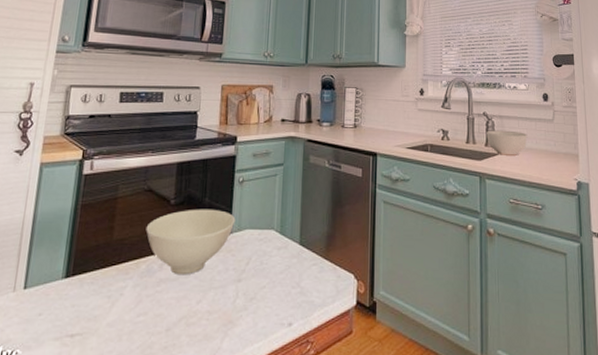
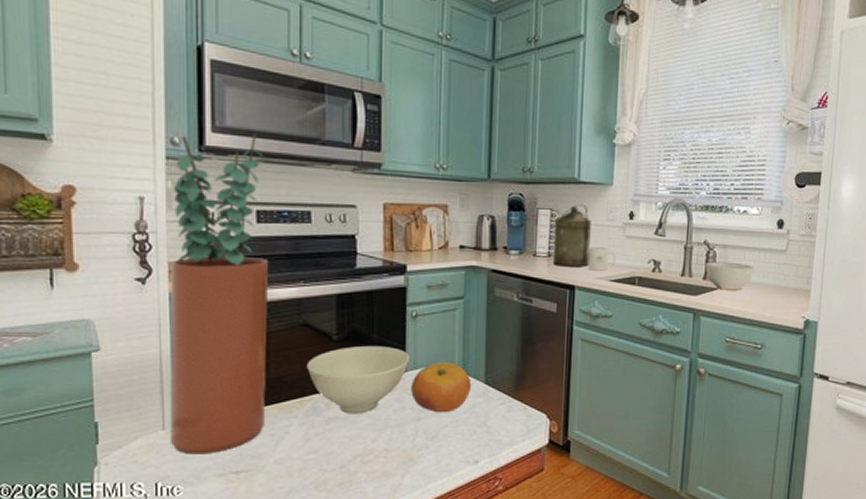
vase: none [17,32,132,317] -> present [169,133,269,455]
fruit: none [234,223,288,274] -> present [411,361,472,413]
canister: none [358,83,389,137] -> present [552,204,591,267]
mug: none [387,119,410,140] -> present [588,247,616,271]

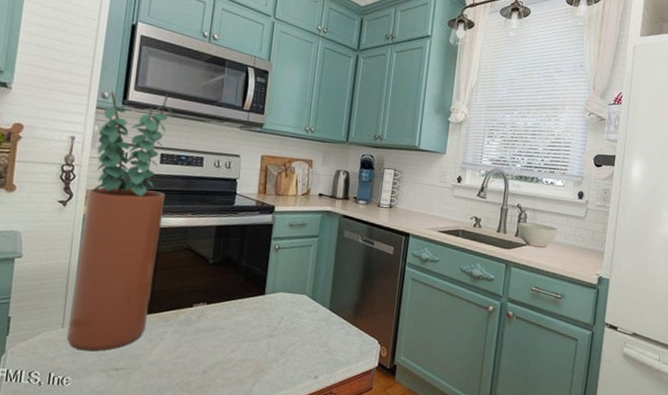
bowl: present [306,345,410,414] -> none [185,269,270,327]
fruit: present [411,361,472,413] -> none [268,288,319,332]
canister: present [552,204,591,267] -> none [392,167,427,219]
mug: present [588,247,616,271] -> none [421,203,445,223]

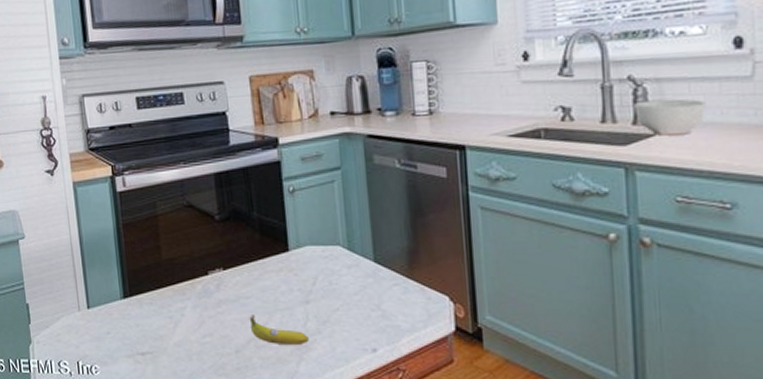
vase: present [66,92,172,352] -> none [67,24,162,335]
fruit: none [219,343,267,370] -> present [249,315,309,345]

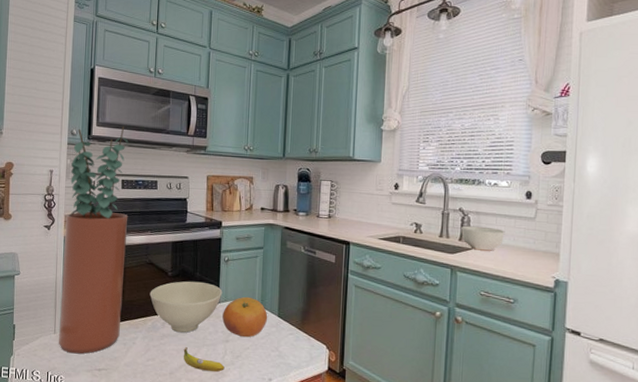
vase: none [67,24,162,335] -> present [58,126,129,354]
bowl: none [194,224,292,296] -> present [149,281,223,333]
fruit: none [296,238,360,295] -> present [222,296,268,338]

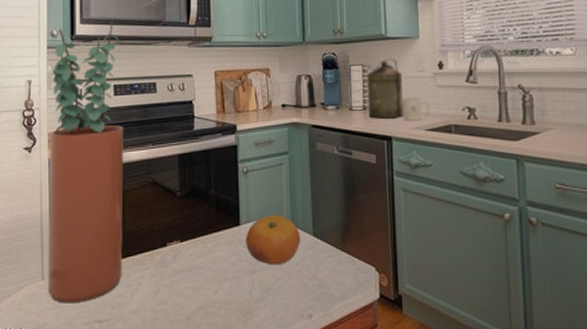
bowl: present [149,281,223,333] -> none [155,200,244,267]
fruit: present [183,347,225,372] -> none [201,284,253,311]
canister: none [332,177,363,227] -> present [366,58,404,119]
mug: none [360,211,383,231] -> present [401,98,429,121]
bowl: present [461,225,505,251] -> none [523,104,577,134]

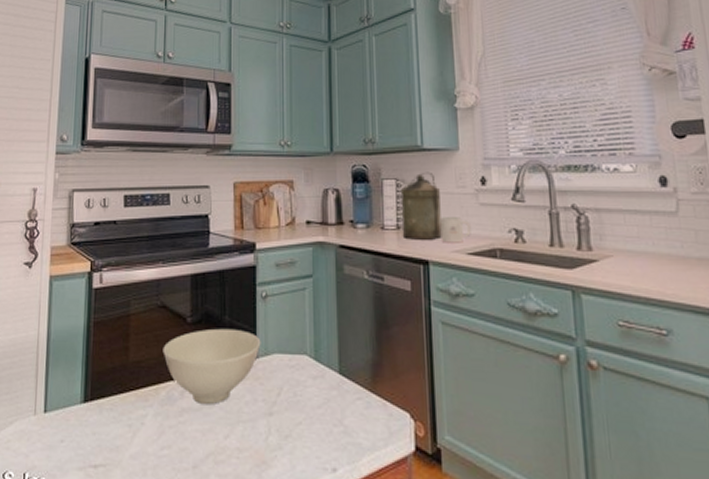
vase: present [47,21,124,304] -> none [39,126,133,444]
bowl: none [155,200,244,267] -> present [163,328,261,405]
fruit: present [246,214,301,265] -> none [263,346,325,407]

